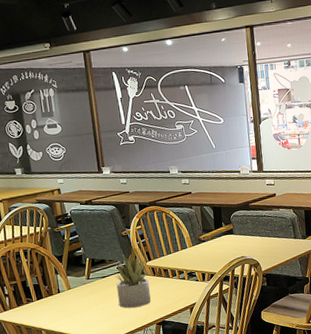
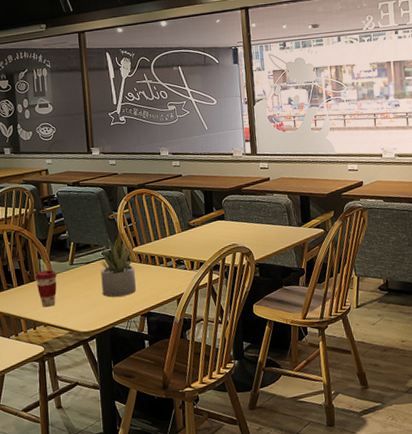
coffee cup: none [53,284,75,319] -> present [35,270,58,307]

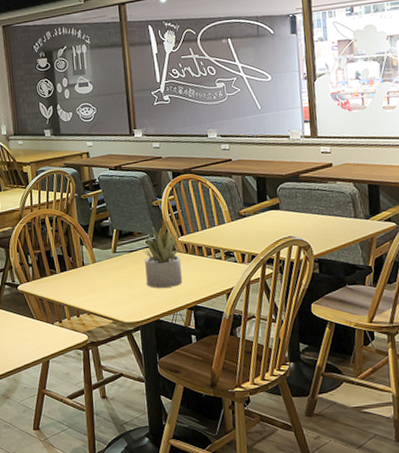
coffee cup: present [35,270,58,307] -> none [78,257,100,295]

